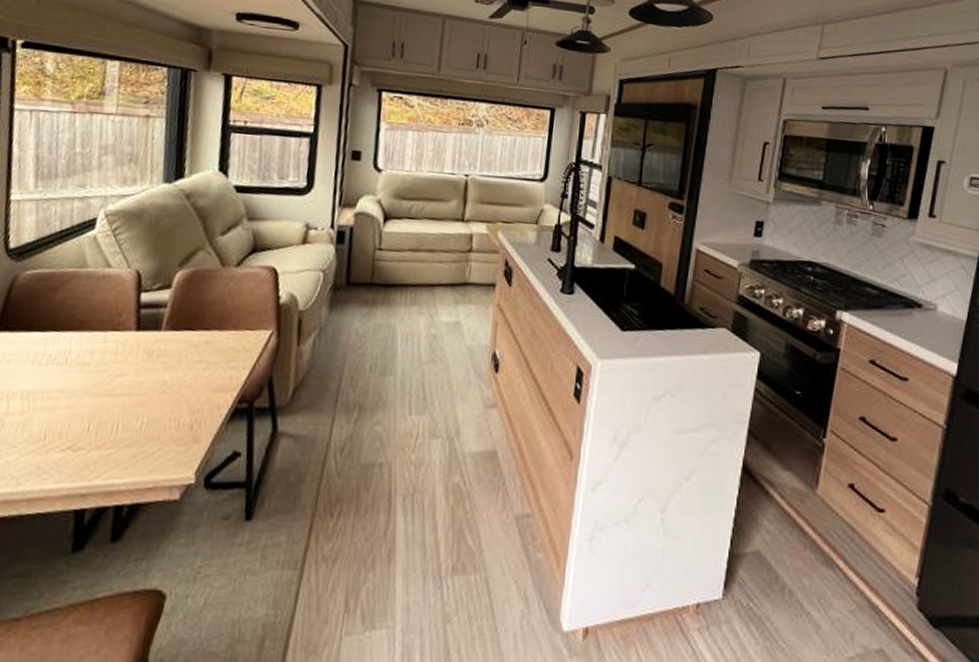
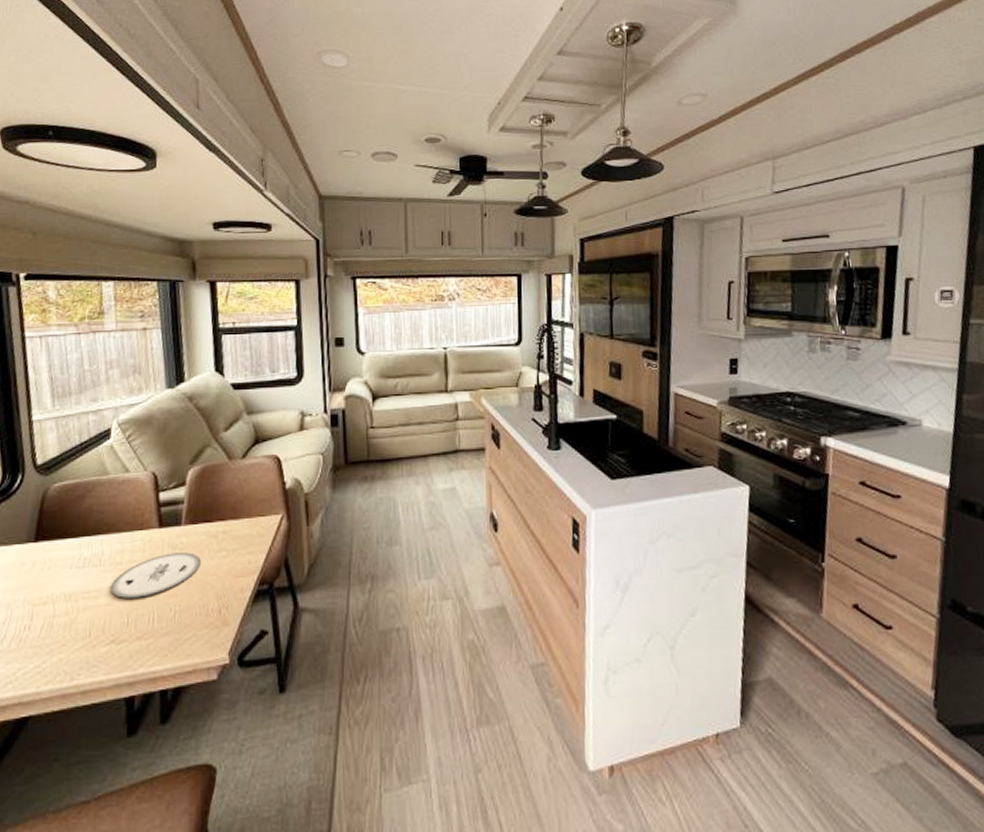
plate: none [73,359,178,404] -> present [110,552,201,598]

